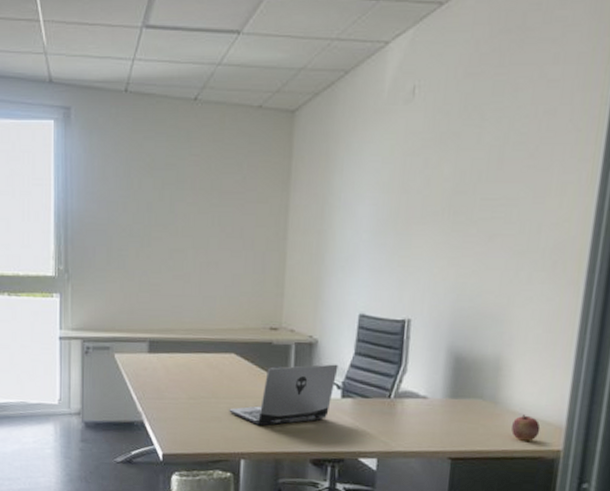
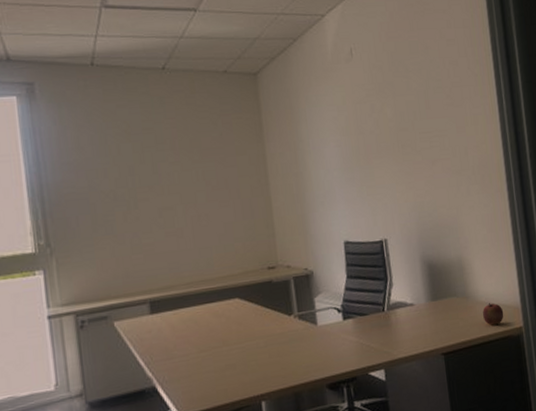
laptop computer: present [228,364,339,426] -> none [241,290,336,363]

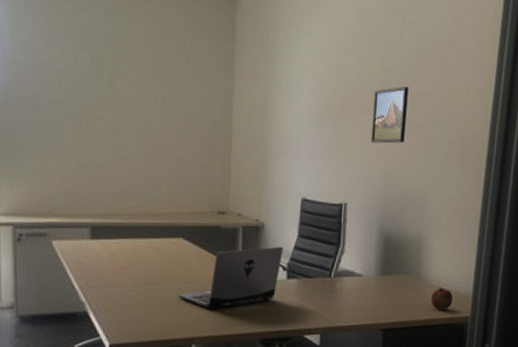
laptop computer: none [241,290,336,363] -> present [177,246,284,309]
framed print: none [392,126,428,180] -> present [370,86,409,144]

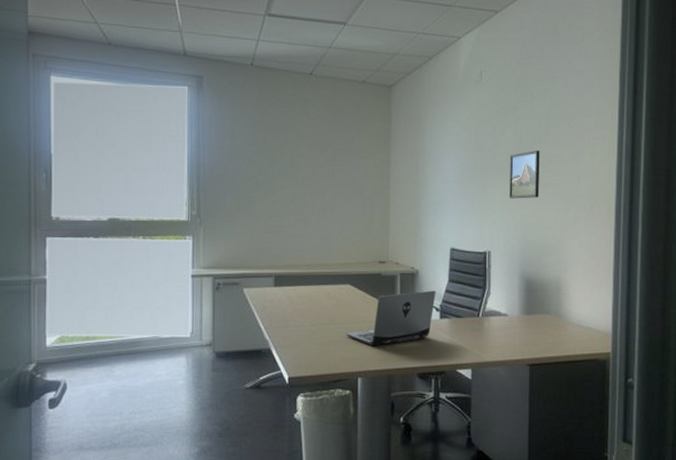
apple: present [431,287,453,310] -> none [573,325,594,347]

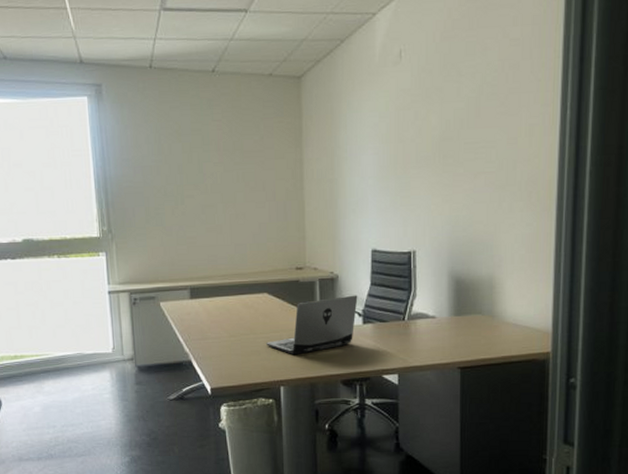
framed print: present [508,150,540,199] -> none [434,136,469,192]

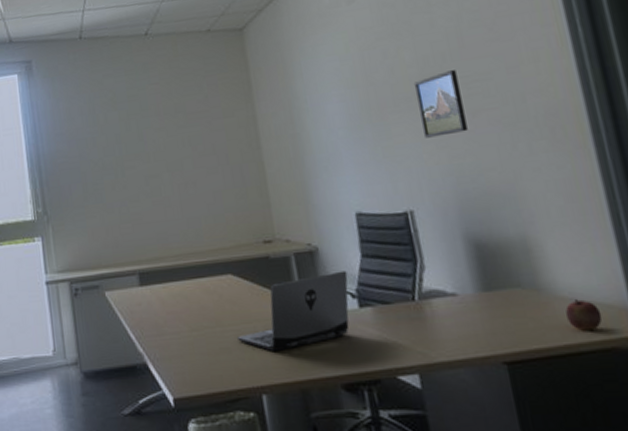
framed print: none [434,136,469,192] -> present [413,70,468,138]
apple: none [508,325,532,347] -> present [565,299,603,331]

